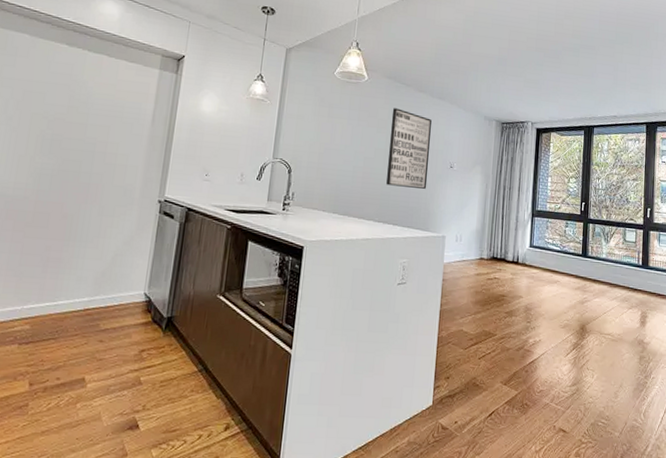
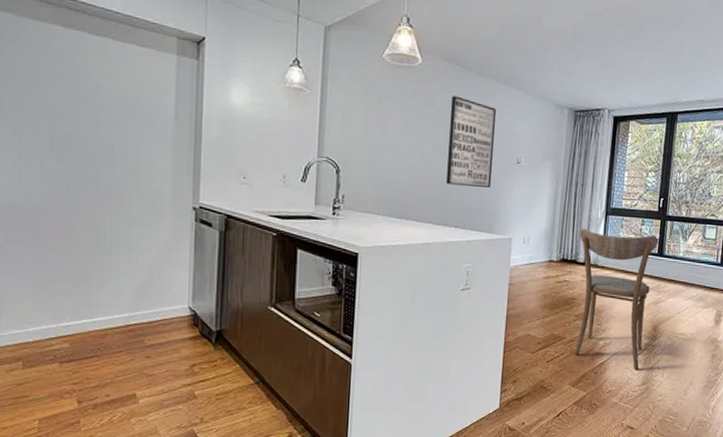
dining chair: none [505,229,582,371] -> present [574,229,659,371]

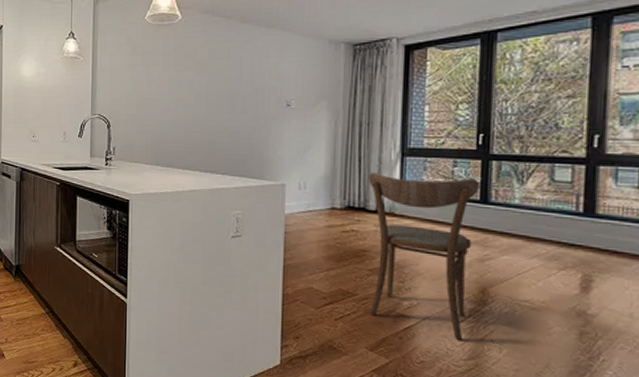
wall art: present [446,96,496,188] -> none [211,46,261,133]

